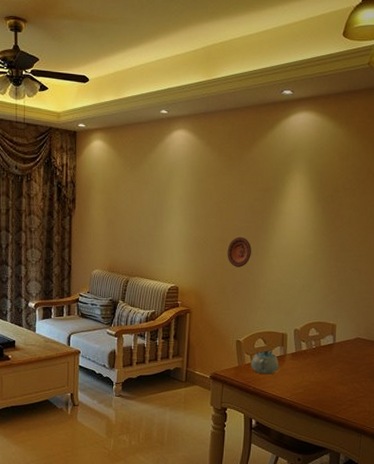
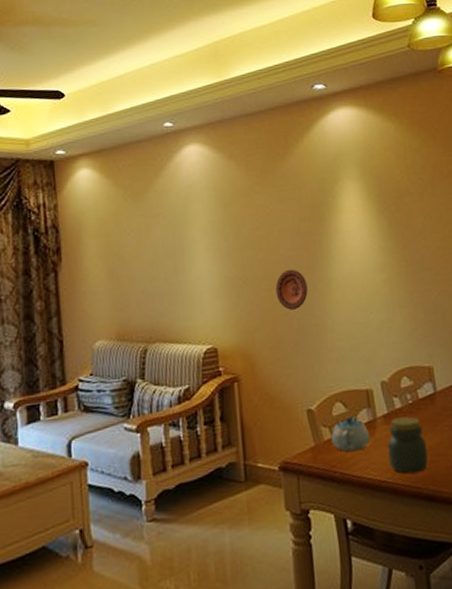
jar: none [290,357,320,397] -> present [388,416,428,474]

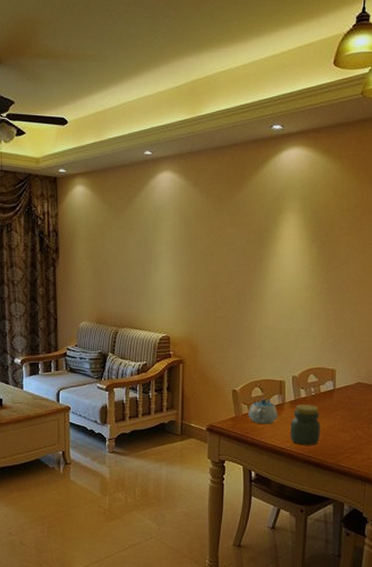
decorative plate: present [275,269,308,310] -> none [219,281,245,314]

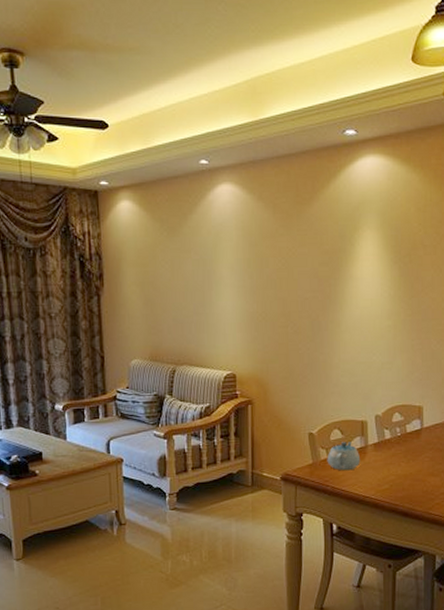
jar: present [290,404,321,446] -> none [375,446,408,493]

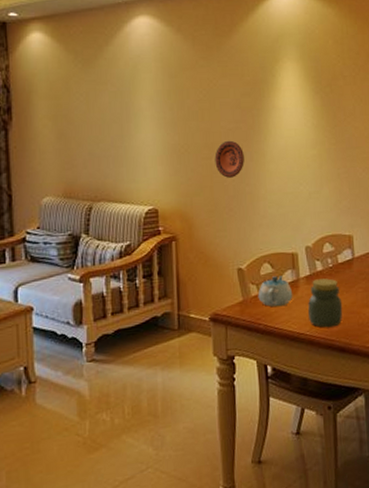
decorative plate: none [291,309,319,346] -> present [214,140,244,178]
jar: none [375,446,408,493] -> present [308,278,343,328]

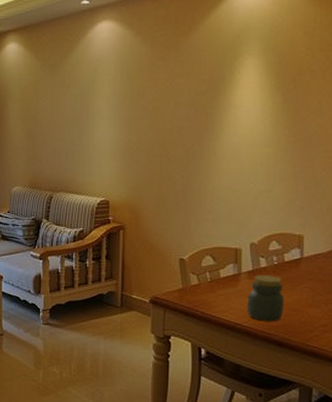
decorative plate: present [214,140,244,178] -> none [165,138,194,174]
teapot: present [258,275,293,307] -> none [197,268,233,297]

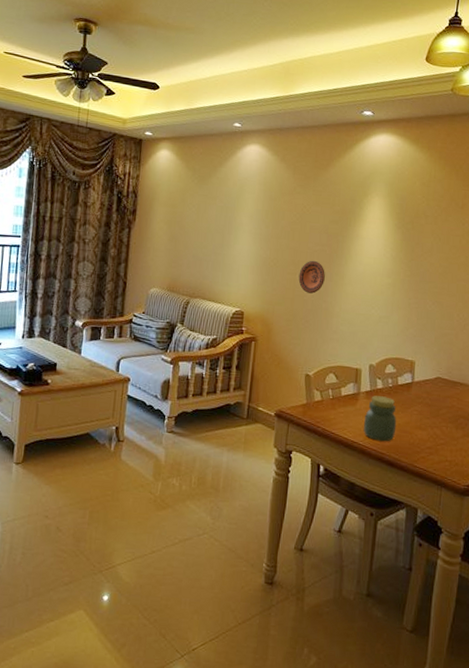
decorative plate: none [165,138,194,174] -> present [298,260,325,294]

